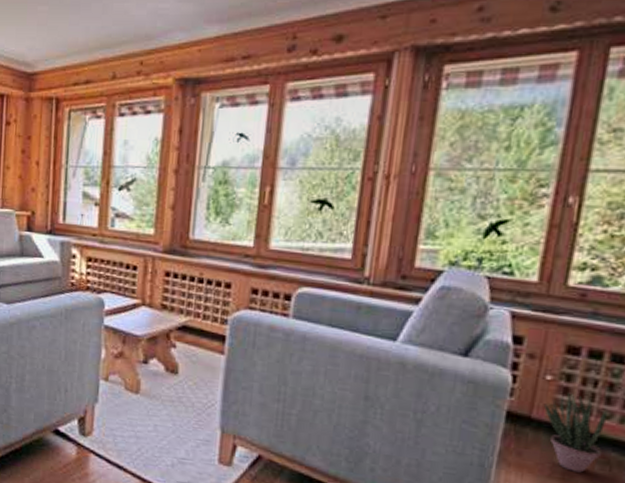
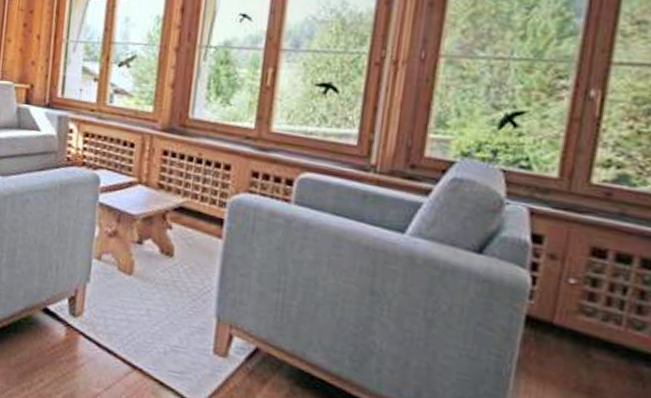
potted plant: present [544,392,607,473] -> none [568,298,638,388]

